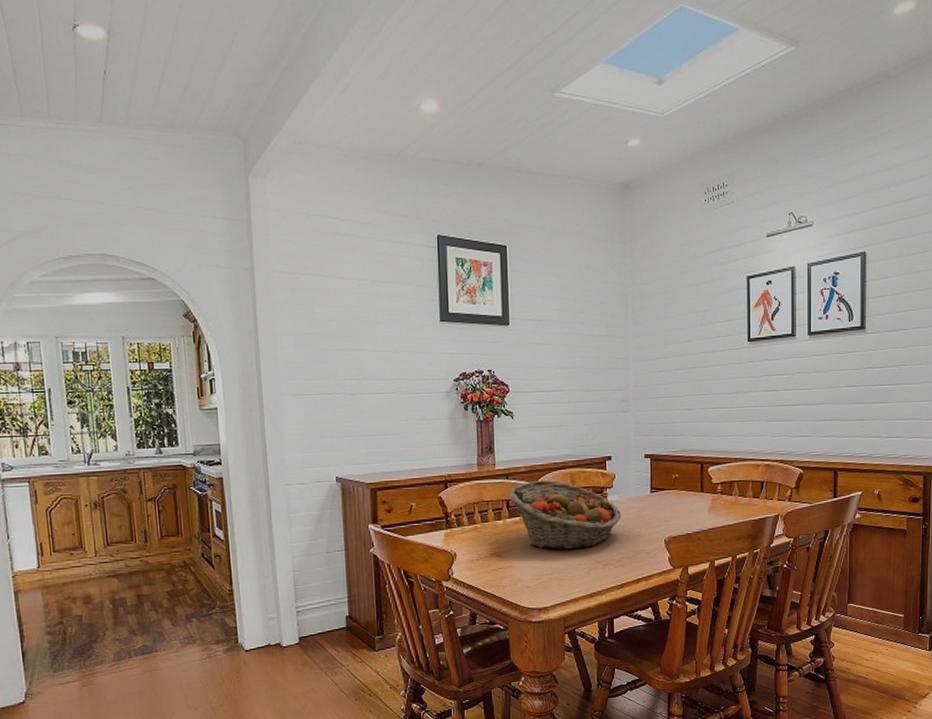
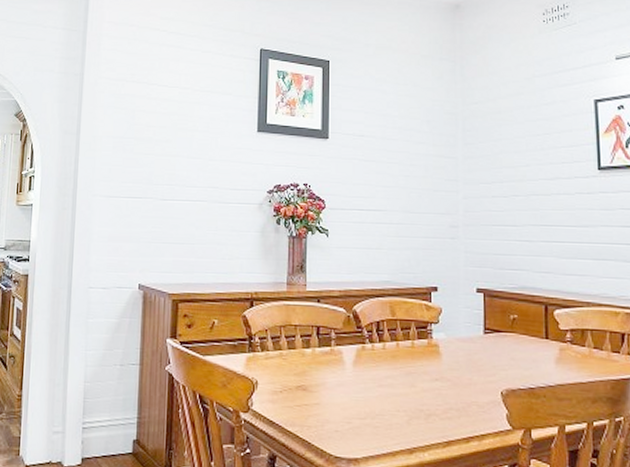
fruit basket: present [508,480,621,550] -> none [319,307,449,393]

